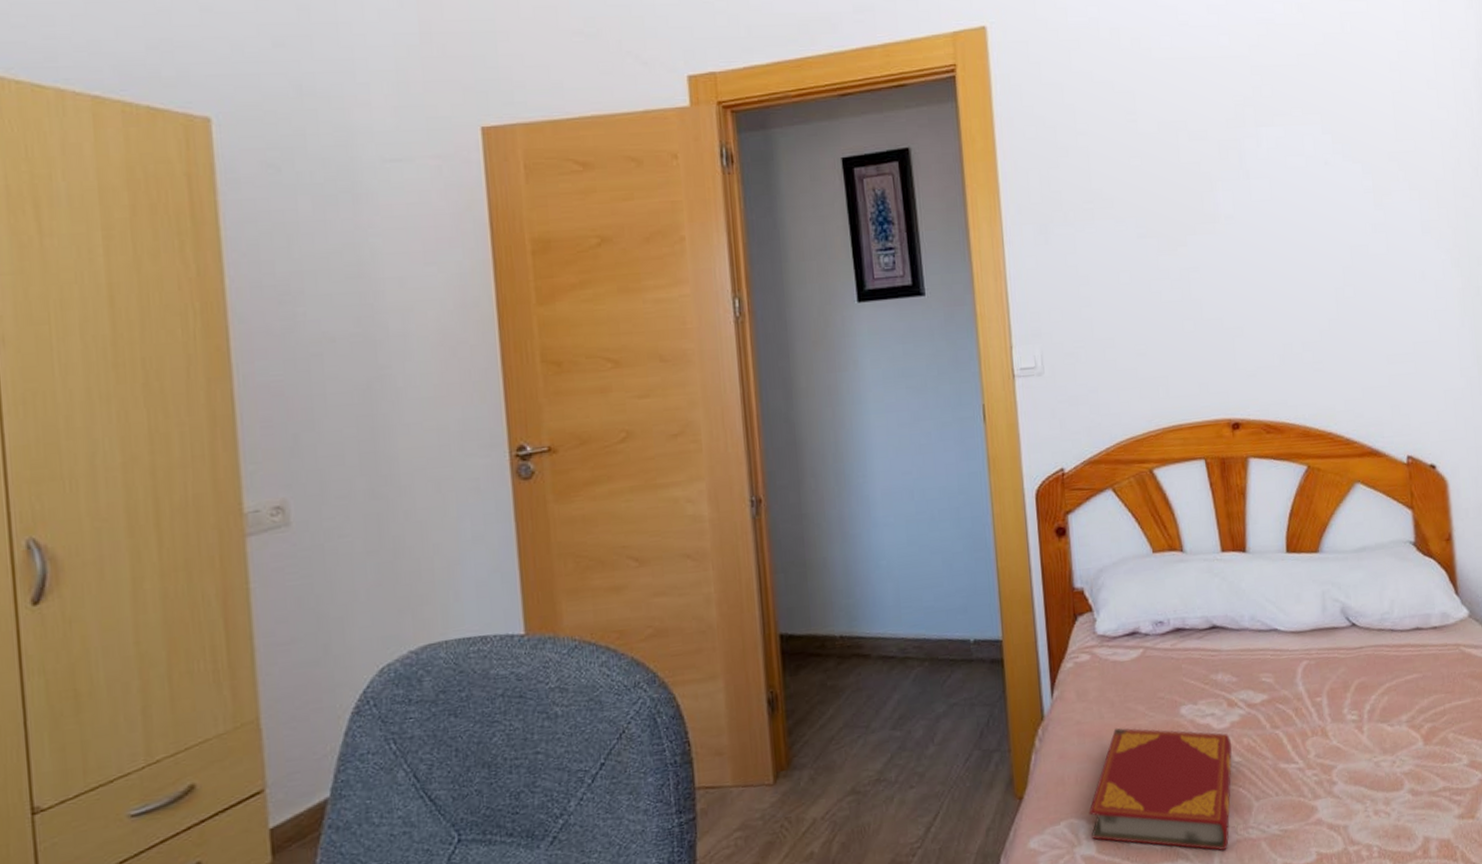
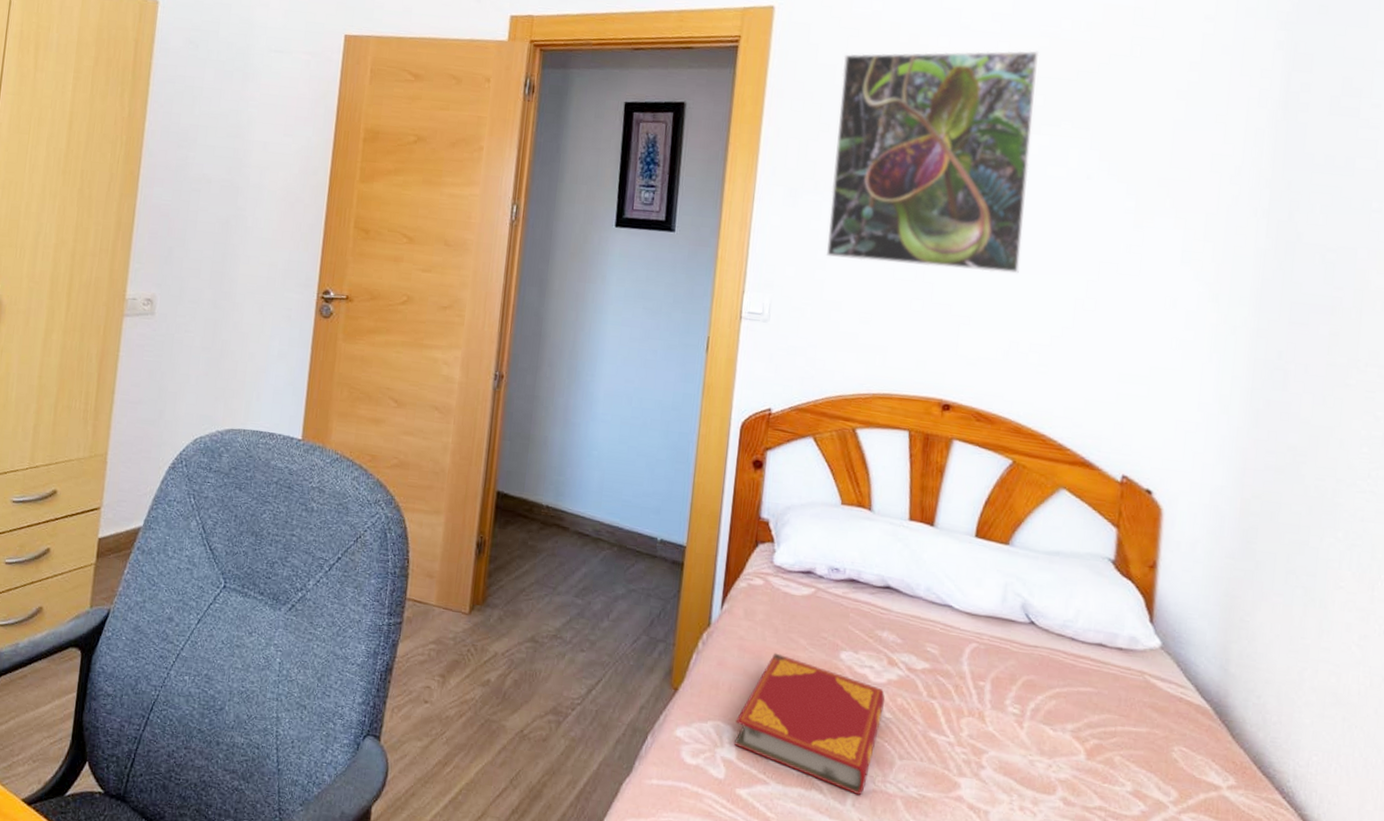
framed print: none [1068,40,1279,292] -> present [826,50,1040,274]

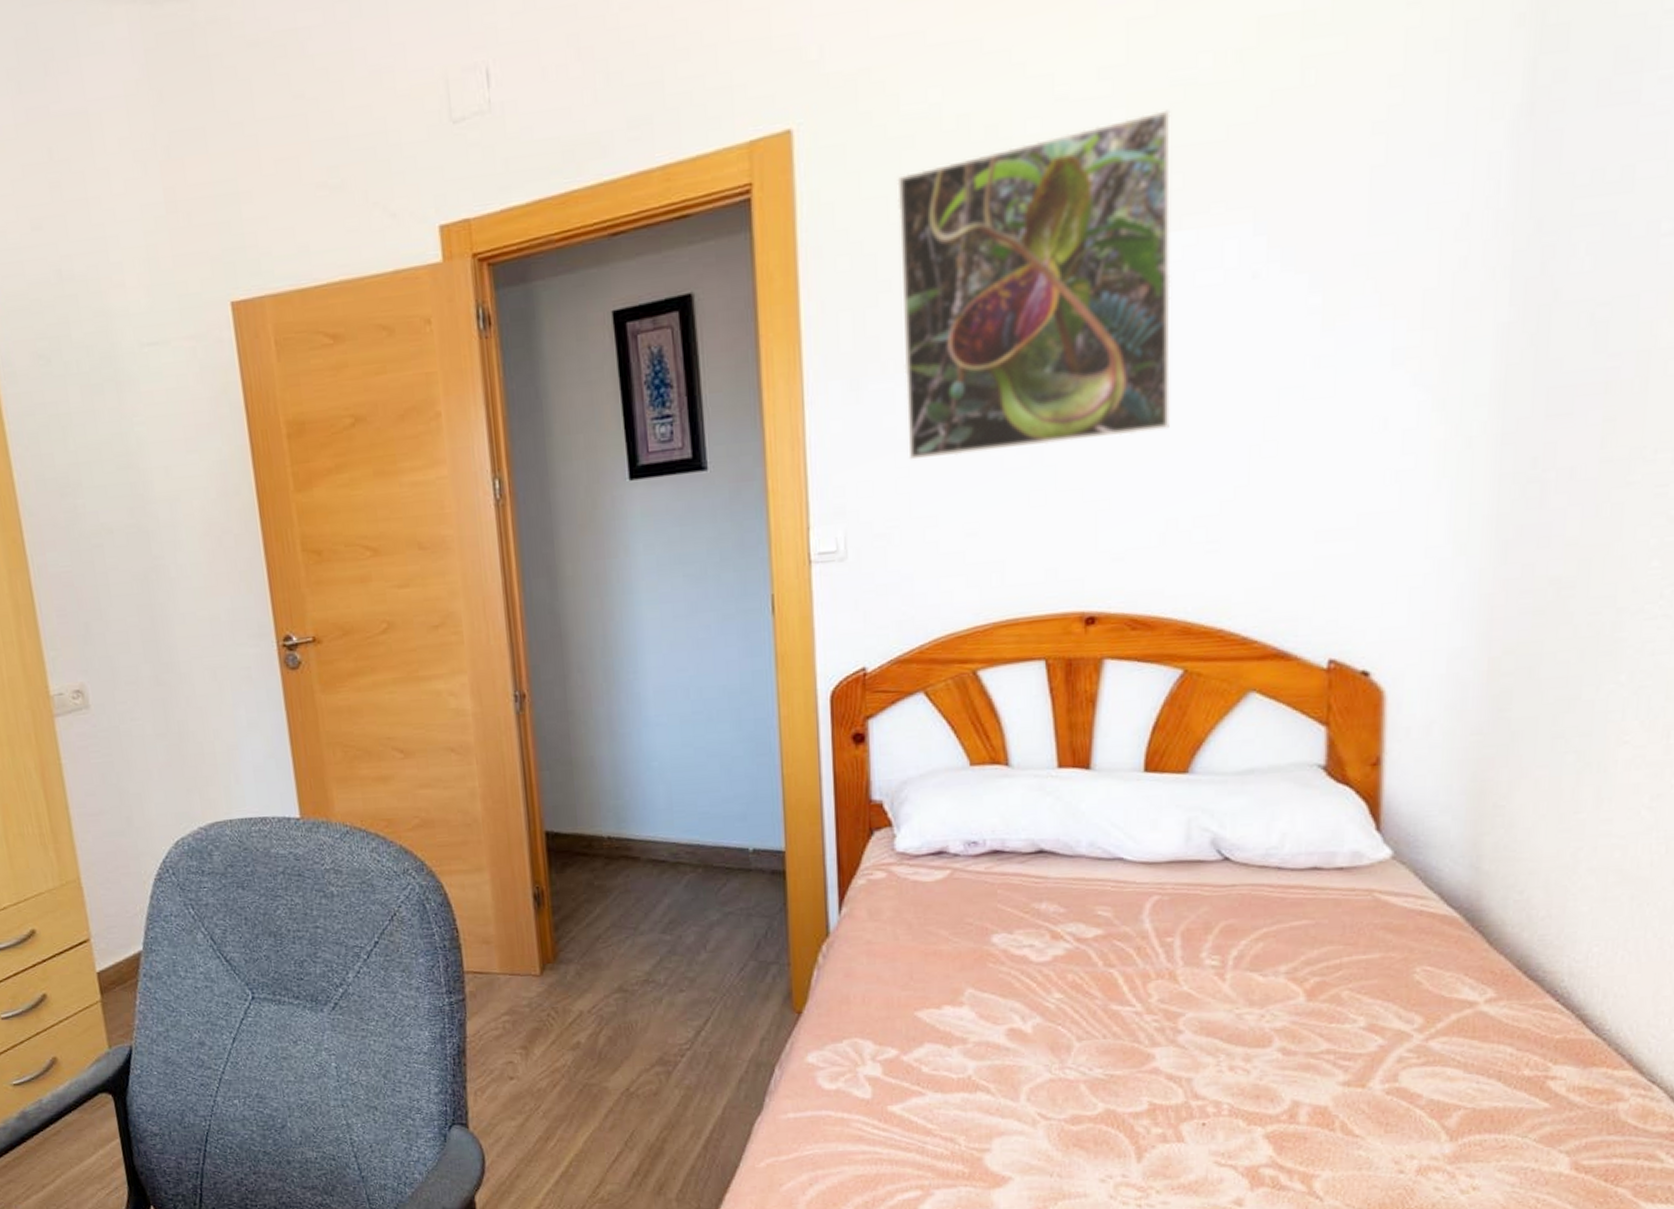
hardback book: present [733,652,885,796] -> none [876,951,1053,1088]

